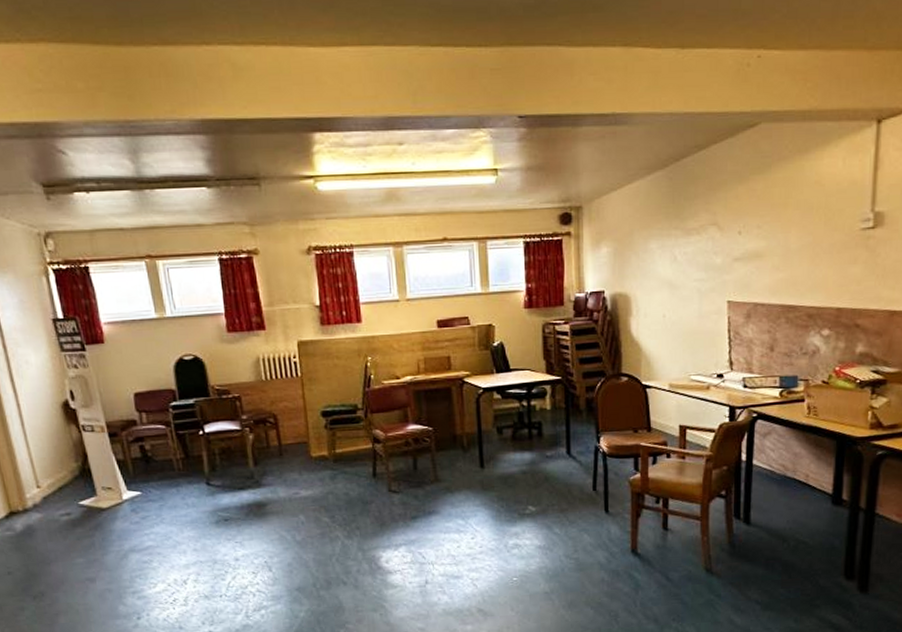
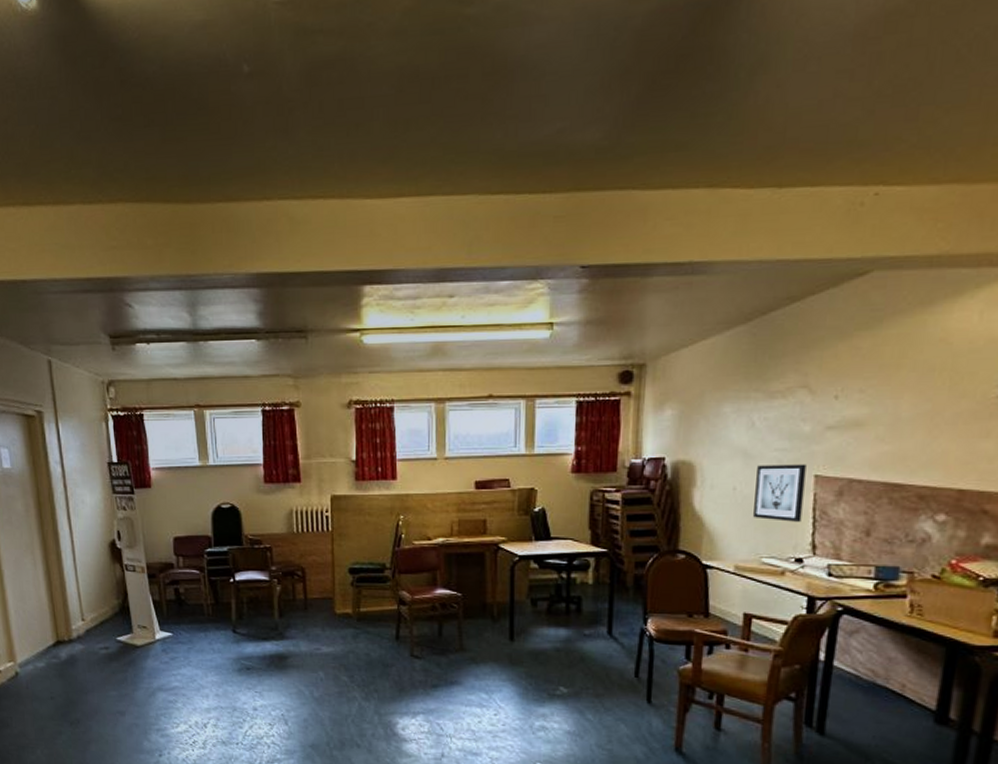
wall art: none [681,291,720,343] -> present [753,464,807,522]

